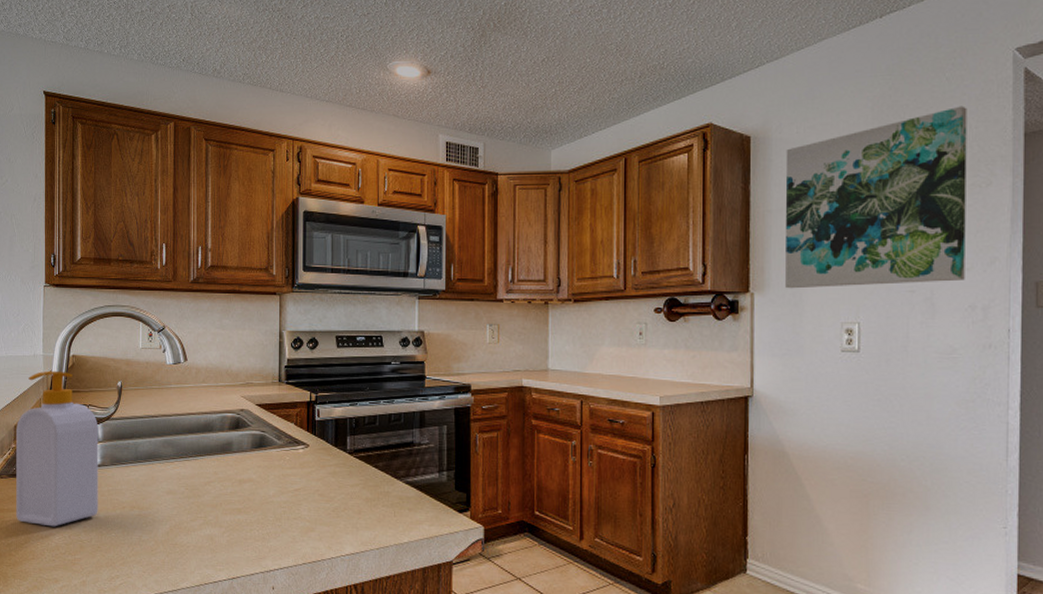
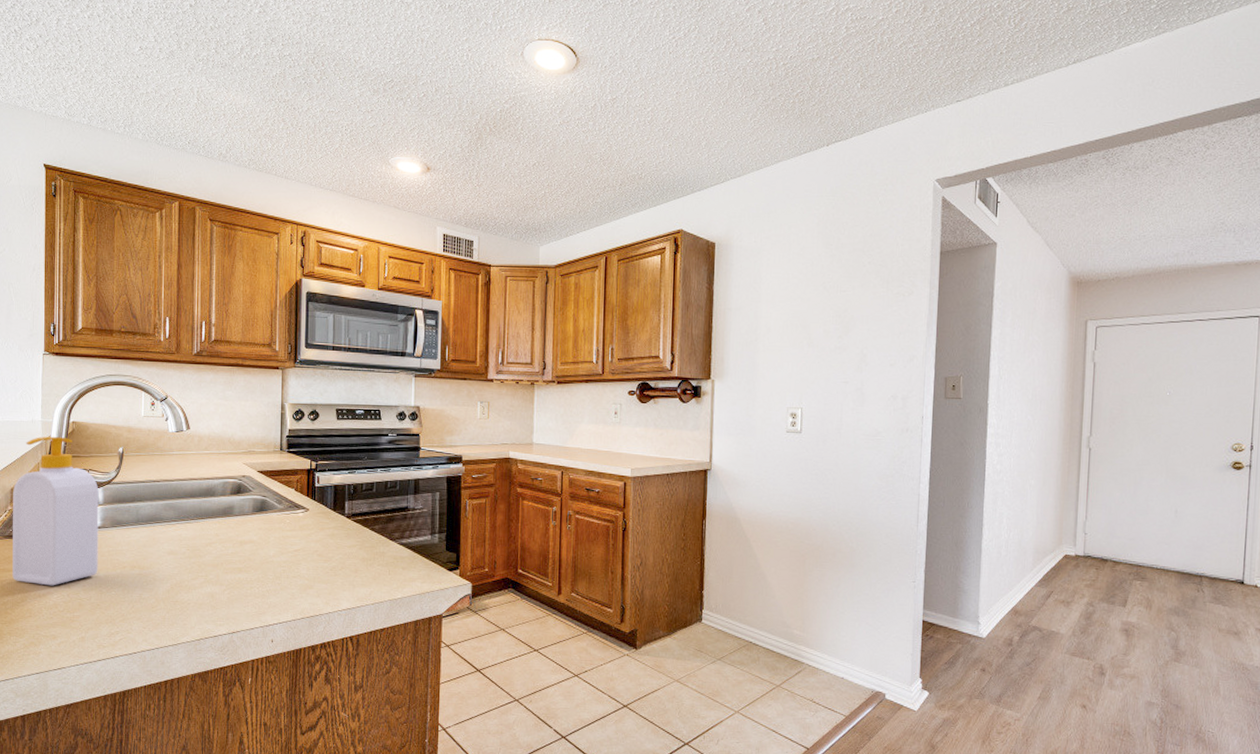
wall art: present [785,106,967,289] -> none [741,226,896,377]

